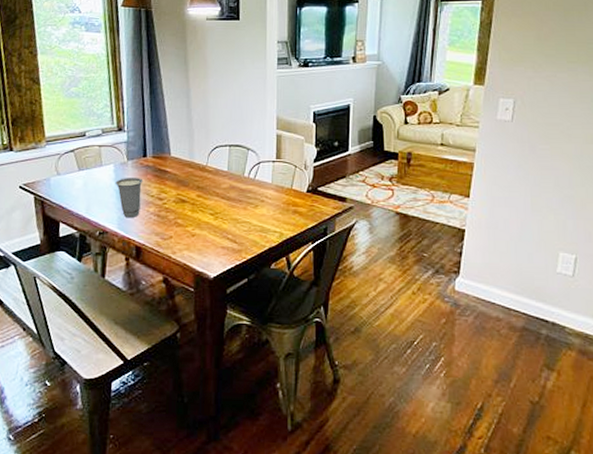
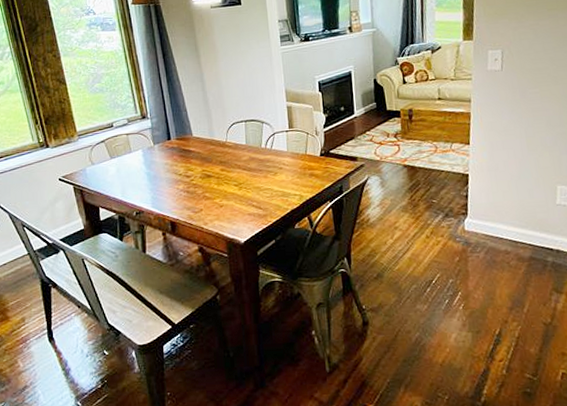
cup: present [115,178,143,219] -> none [145,159,171,197]

